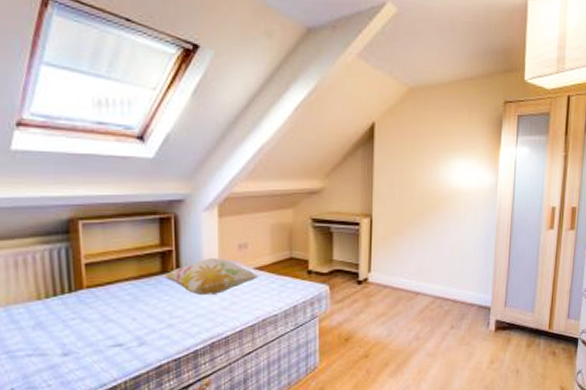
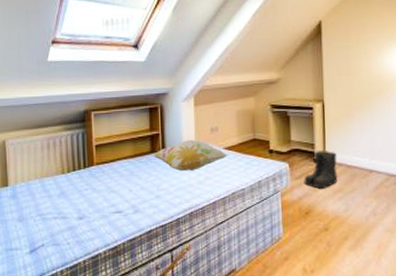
boots: none [345,272,382,313] -> present [304,151,338,189]

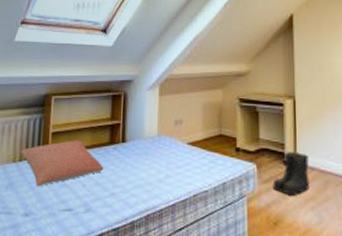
pillow: none [67,151,148,194] -> present [20,140,104,187]
decorative pillow: present [152,140,228,171] -> none [110,132,192,167]

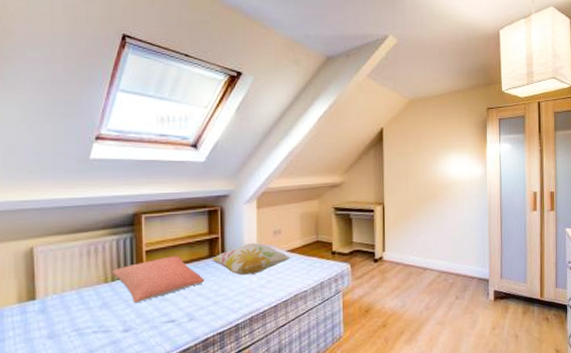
decorative pillow: none [110,132,192,167] -> present [210,243,291,275]
boots: present [272,152,310,196] -> none [364,251,395,287]

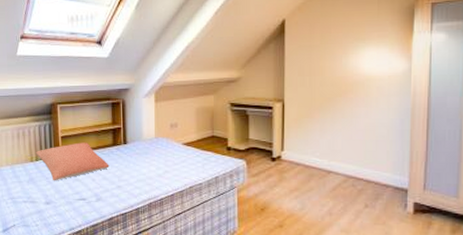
decorative pillow: present [210,243,291,275] -> none [114,135,187,164]

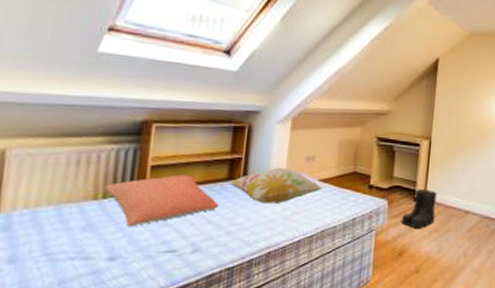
decorative pillow: none [114,135,187,164] -> present [228,168,323,203]
boots: none [260,150,295,187] -> present [401,189,437,228]

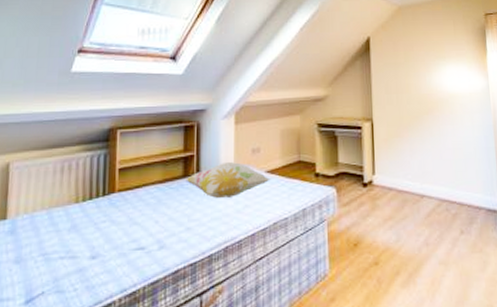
pillow: present [104,174,219,227] -> none [83,175,178,227]
boots: present [401,189,437,228] -> none [352,174,388,216]

